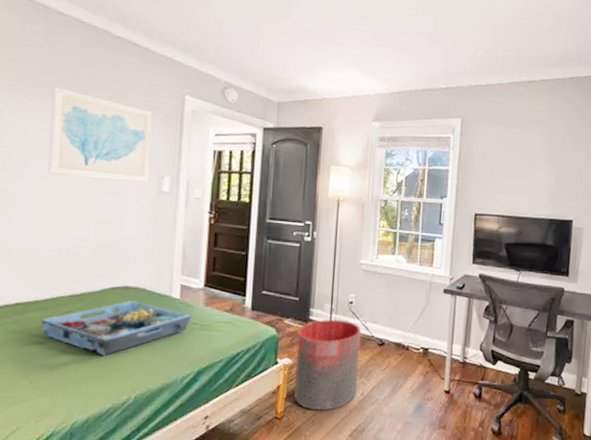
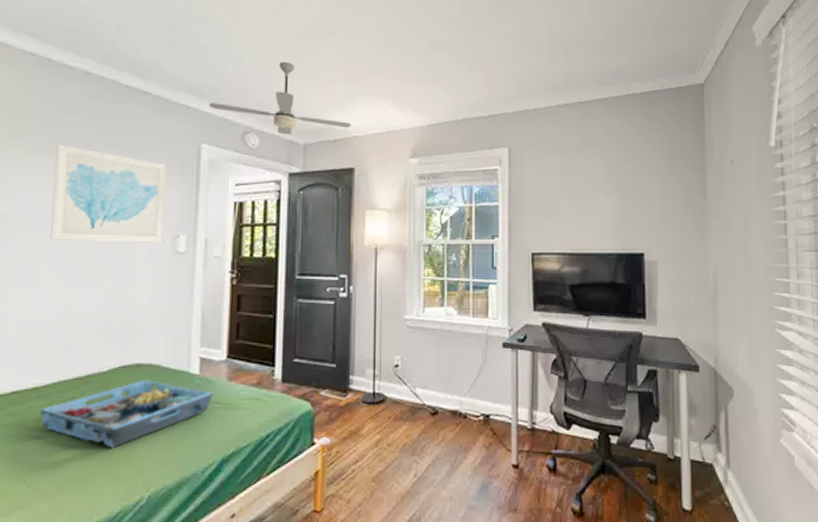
ceiling fan: none [192,23,322,93] -> present [209,61,351,135]
trash can: present [294,319,362,411] -> none [335,387,411,500]

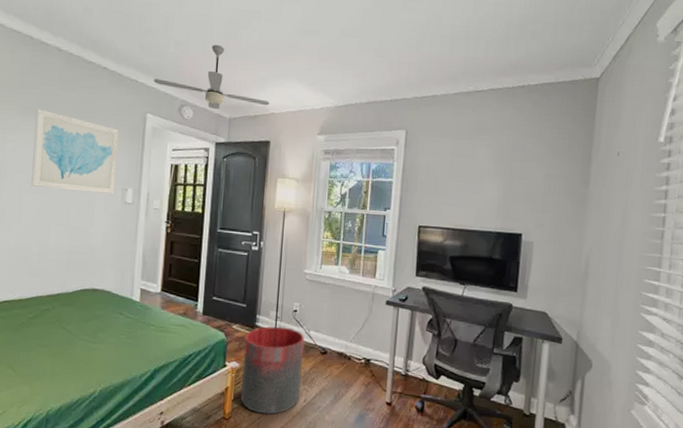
serving tray: present [40,380,213,448] -> none [23,302,150,351]
trash can: none [335,387,411,500] -> present [240,326,305,415]

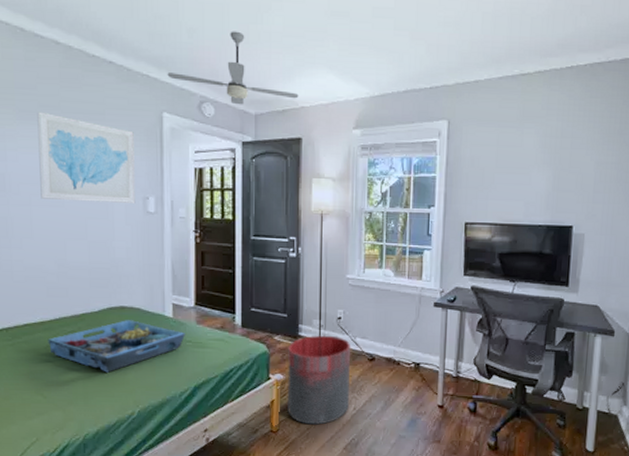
serving tray: none [23,302,150,351] -> present [48,320,185,373]

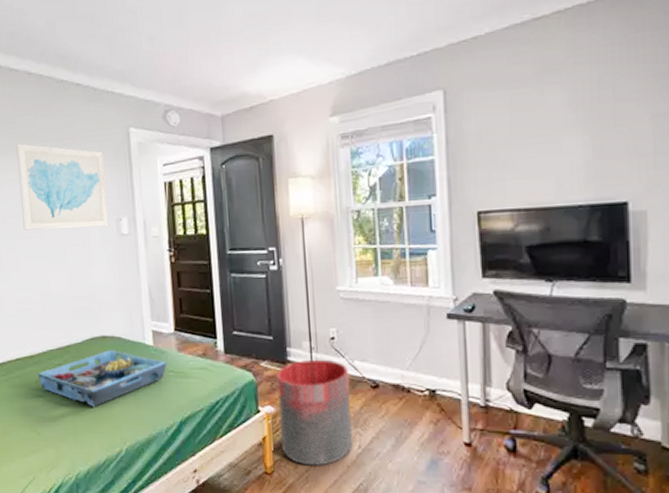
ceiling fan: present [167,31,299,105] -> none [131,29,266,109]

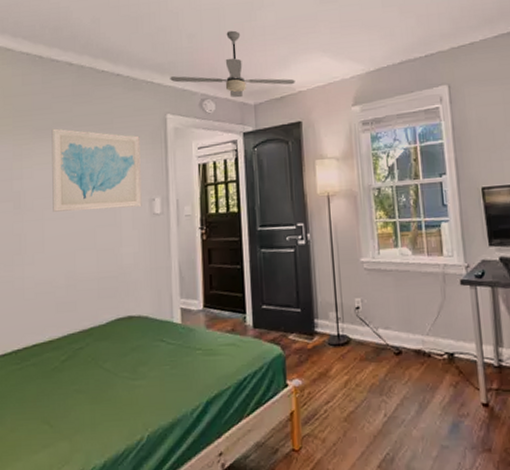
serving tray: present [37,350,167,407] -> none [56,330,195,392]
ceiling fan: none [131,29,266,109] -> present [170,30,295,98]
trash can: present [277,359,353,466] -> none [304,328,378,439]

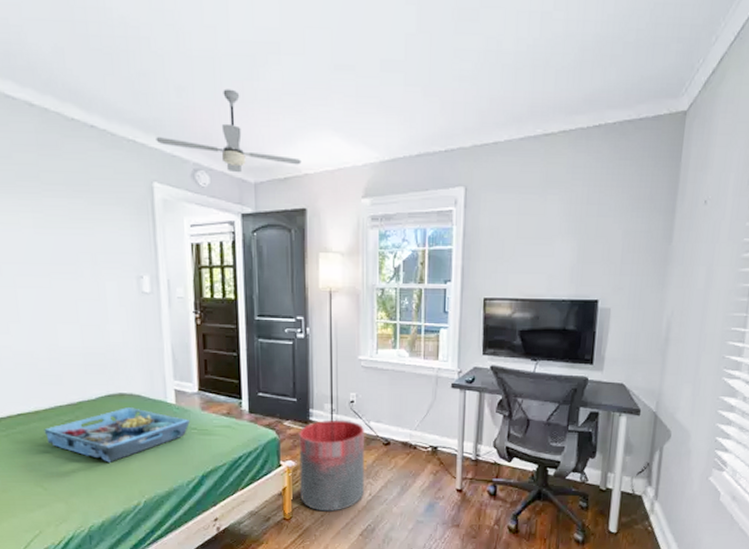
wall art: present [51,128,142,212] -> none [14,183,129,283]
serving tray: none [56,330,195,392] -> present [44,407,190,463]
trash can: none [304,328,378,439] -> present [299,419,365,511]

